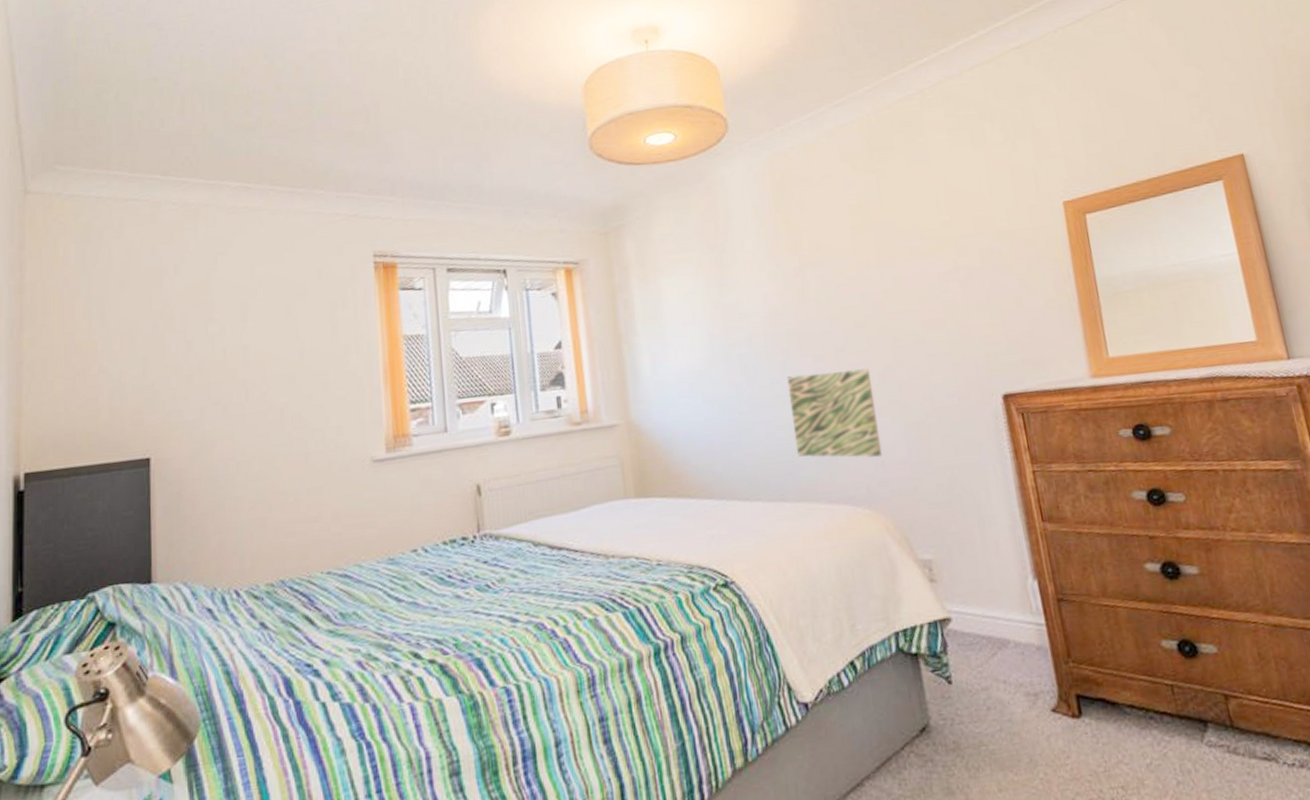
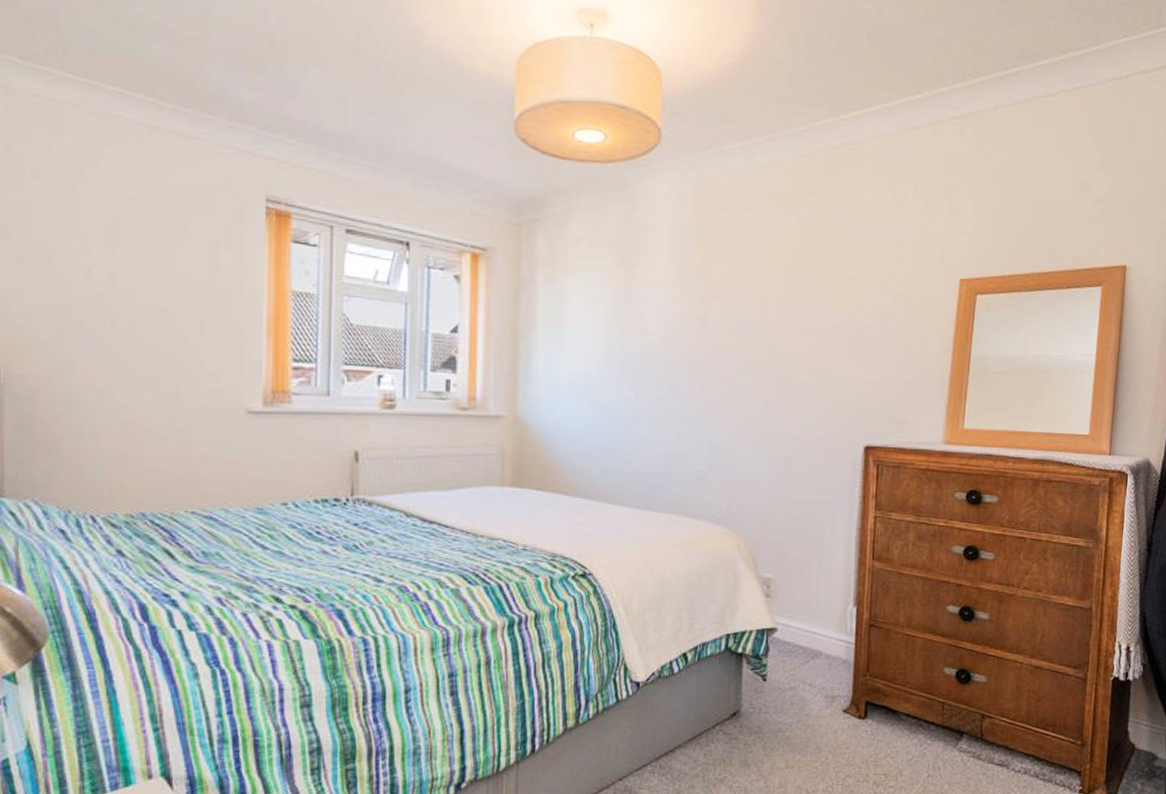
wall art: present [786,368,883,458] -> none [671,398,751,484]

